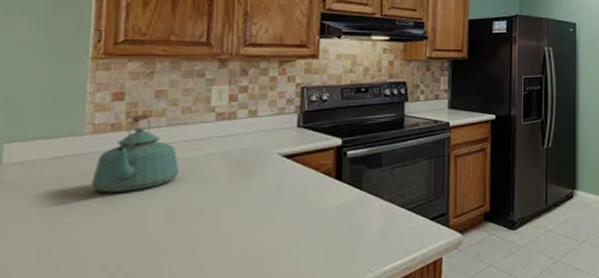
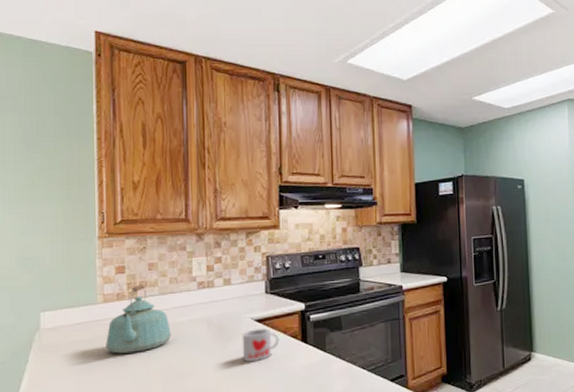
mug: none [265,165,311,201] -> present [242,328,280,362]

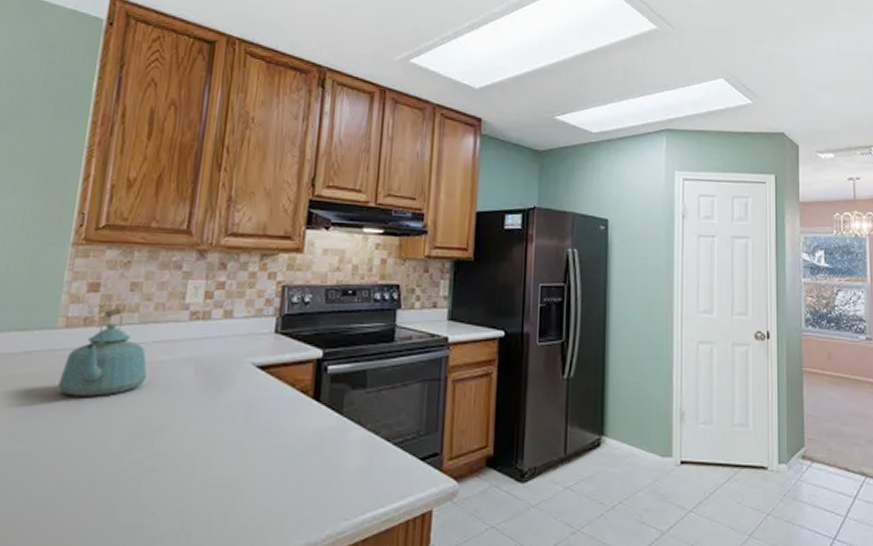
mug: present [242,328,280,362] -> none [234,378,286,420]

